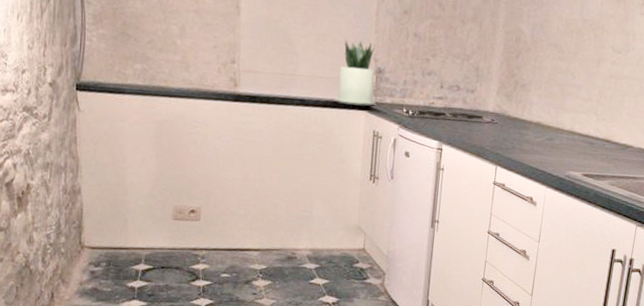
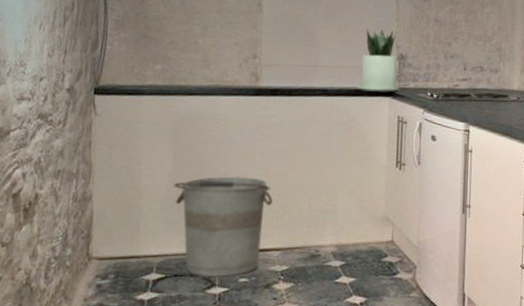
bucket: none [157,178,252,272] -> present [173,176,273,277]

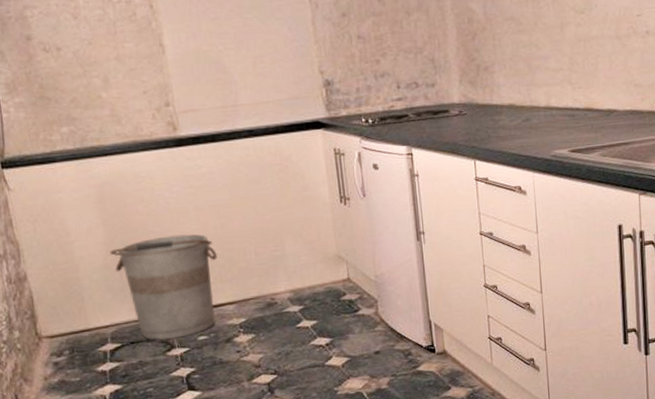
planter: present [358,28,399,93] -> none [284,54,330,126]

